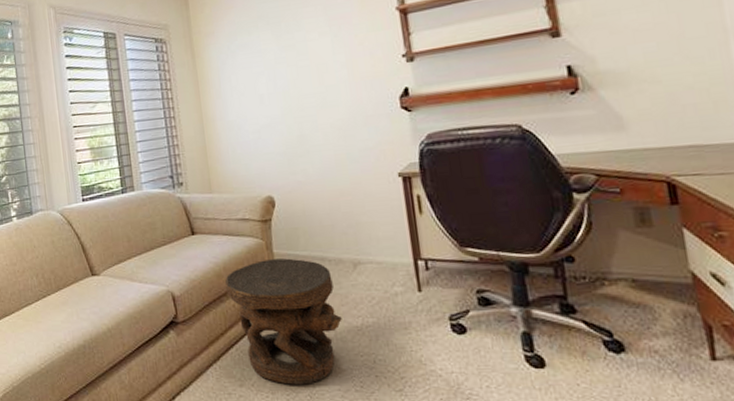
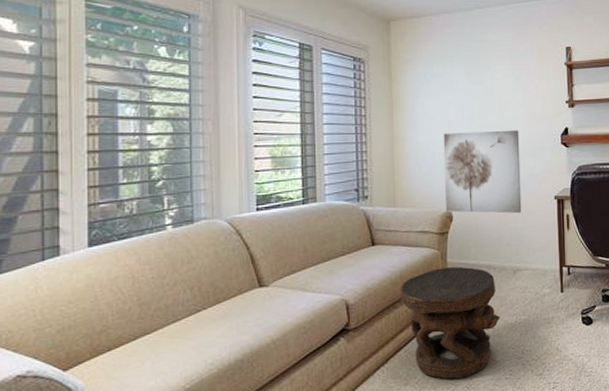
wall art: none [255,96,357,197] -> present [443,130,522,214]

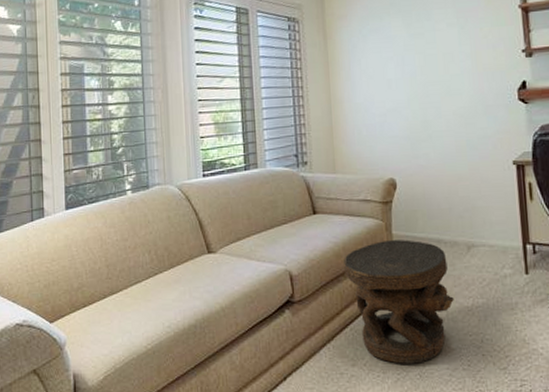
wall art: present [443,130,522,214] -> none [382,85,475,181]

